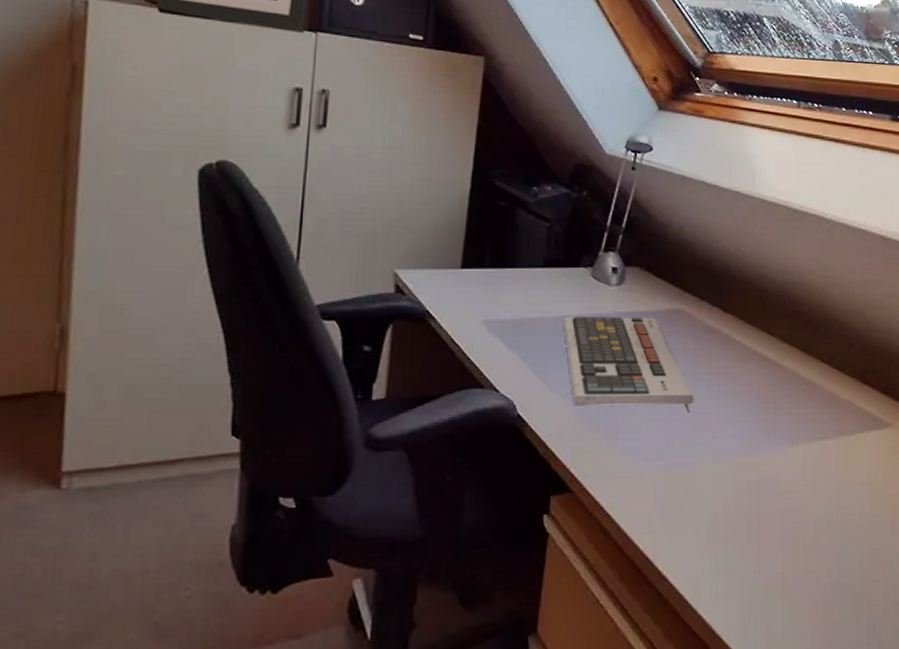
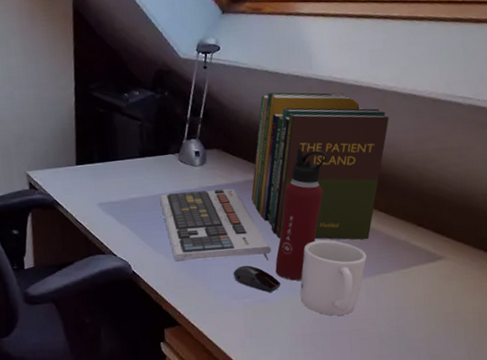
computer mouse: none [645,417,703,455] -> present [233,265,281,292]
books: none [676,208,836,396] -> present [251,92,389,240]
water bottle: none [697,277,767,443] -> present [275,148,328,281]
mug: none [725,392,805,491] -> present [300,240,367,316]

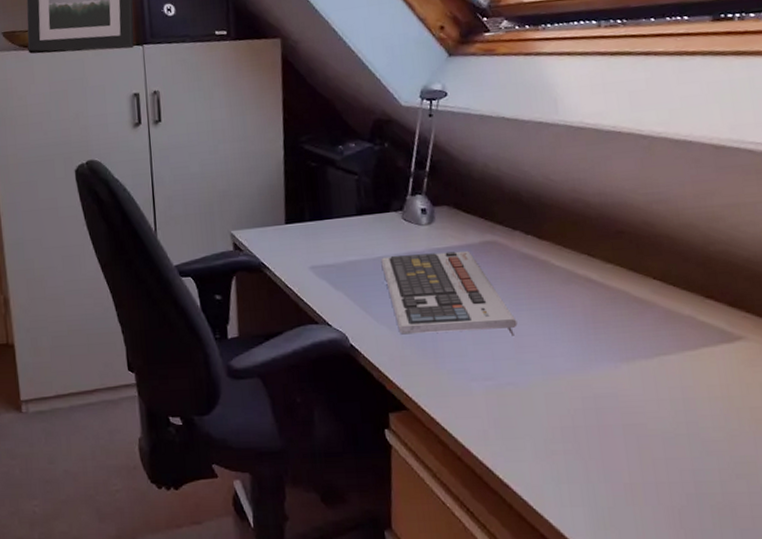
computer mouse: present [233,265,281,292] -> none [470,340,532,374]
books: present [251,92,389,240] -> none [490,140,659,314]
water bottle: present [275,148,328,281] -> none [522,204,584,362]
mug: present [300,240,367,316] -> none [555,313,641,406]

